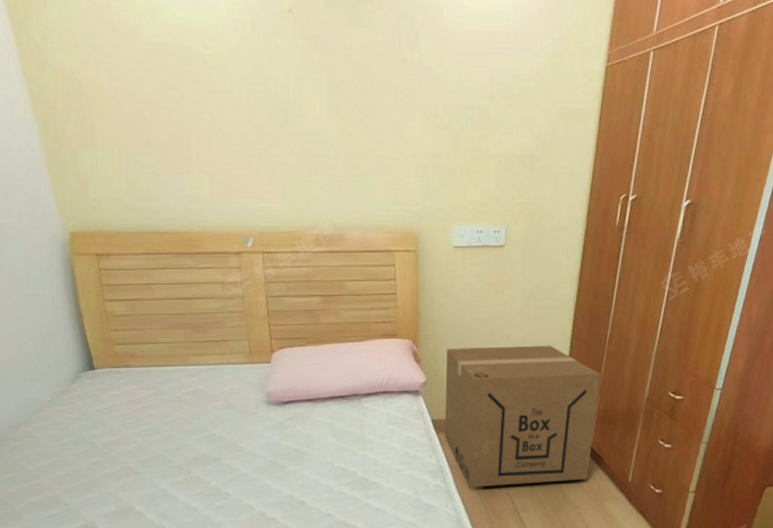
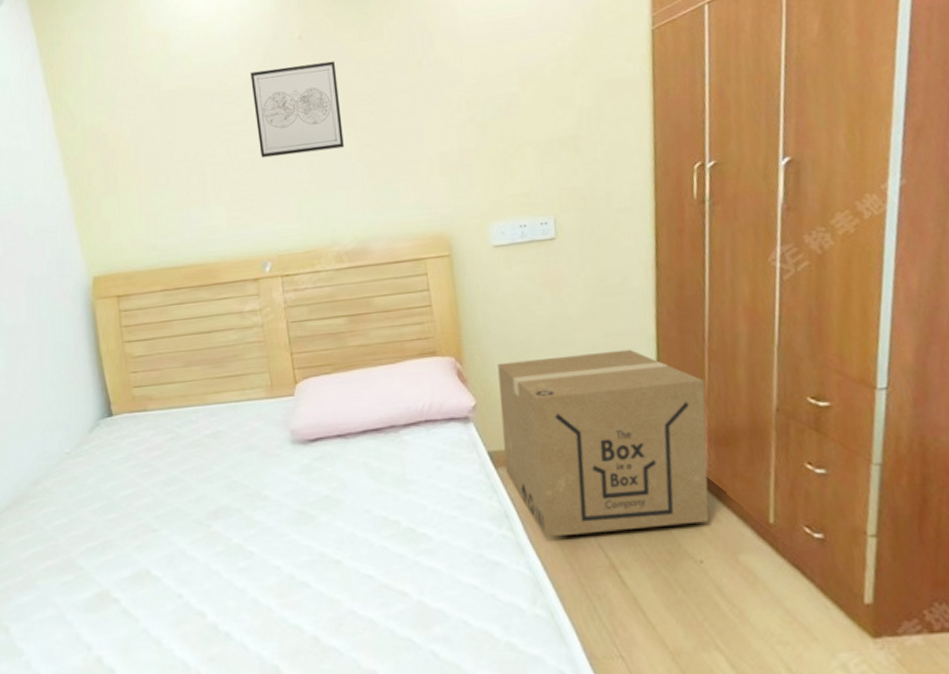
wall art: none [238,39,328,134] -> present [250,61,344,158]

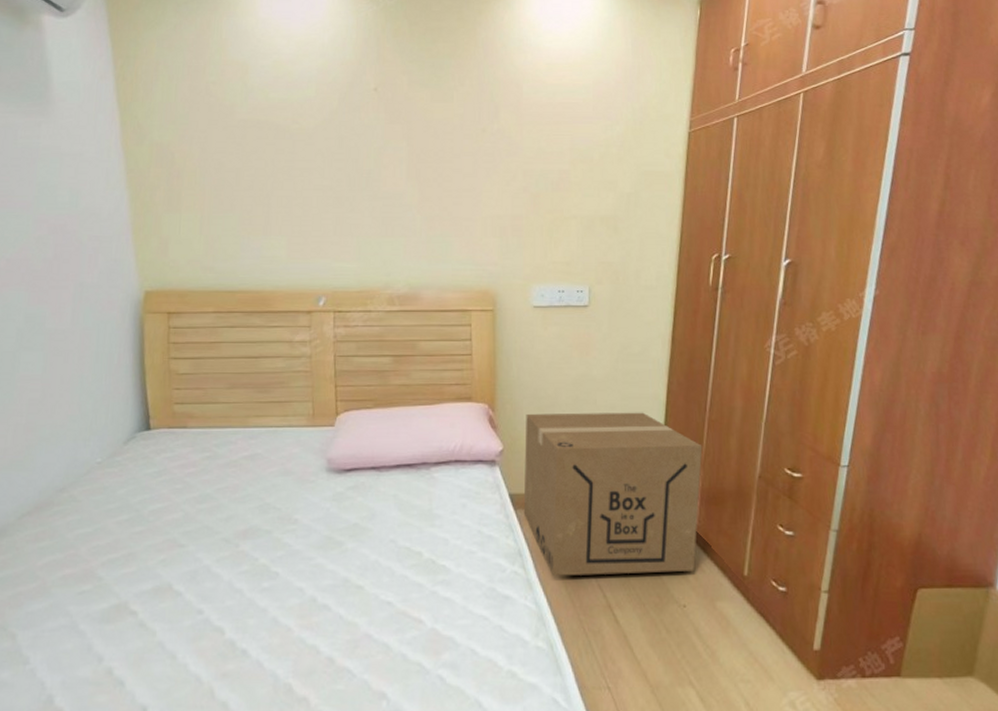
wall art: present [250,61,344,158] -> none [324,115,407,198]

